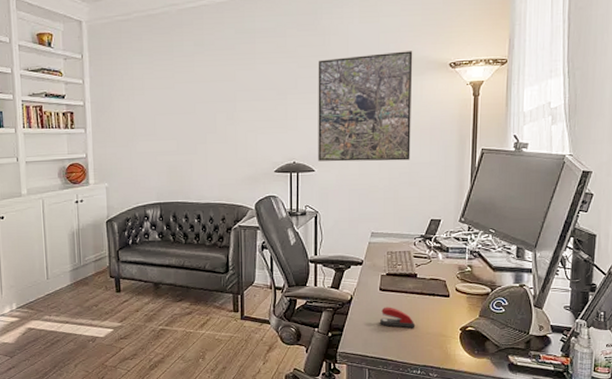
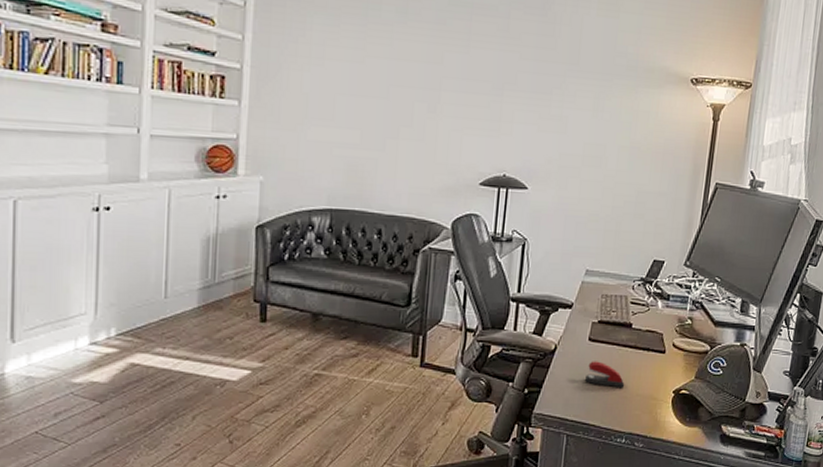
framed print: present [318,51,413,162] -> none [533,53,653,188]

